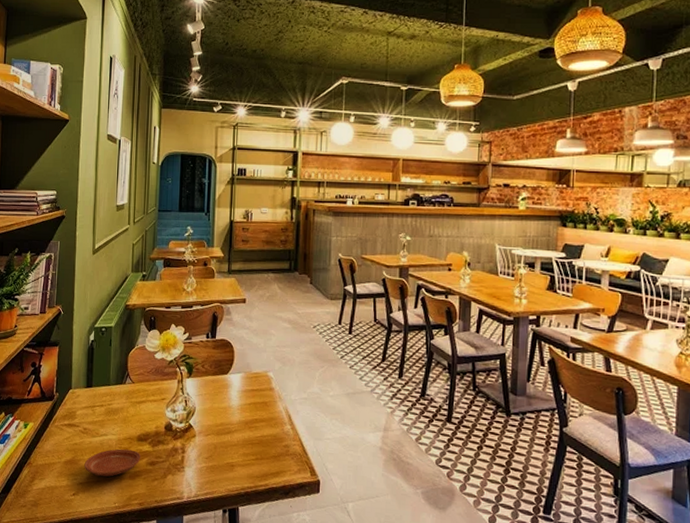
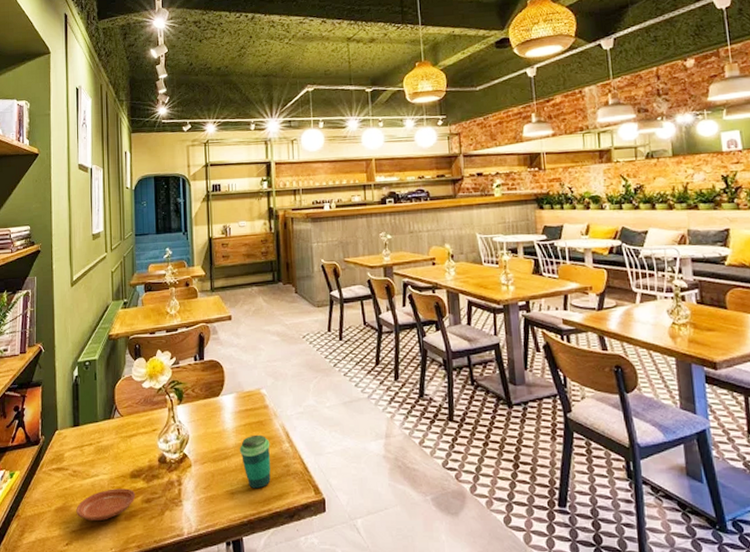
cup: none [242,414,273,465] -> present [239,434,271,489]

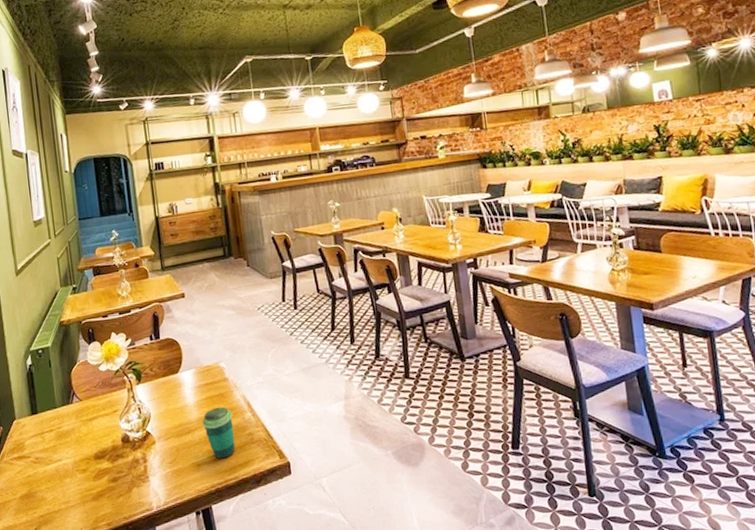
plate: present [76,488,136,520] -> none [42,470,102,504]

